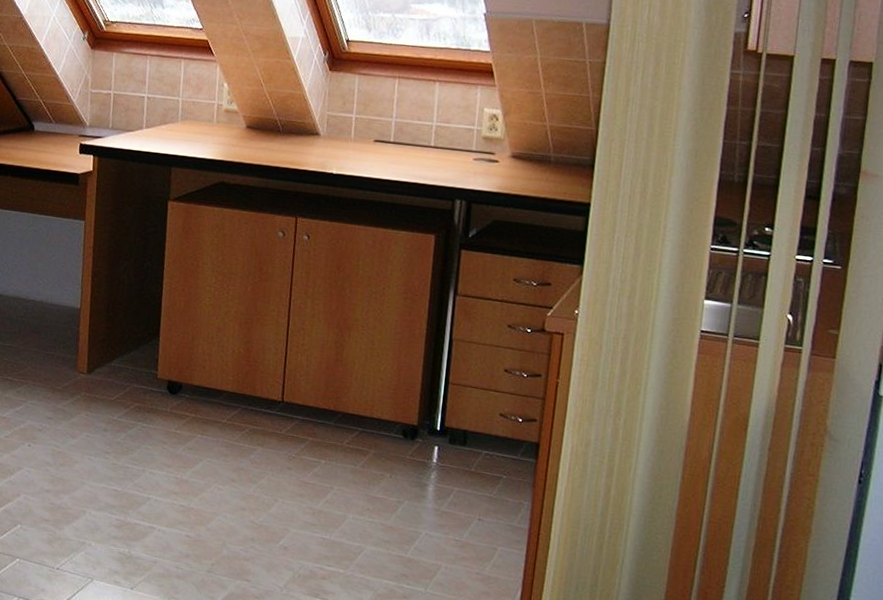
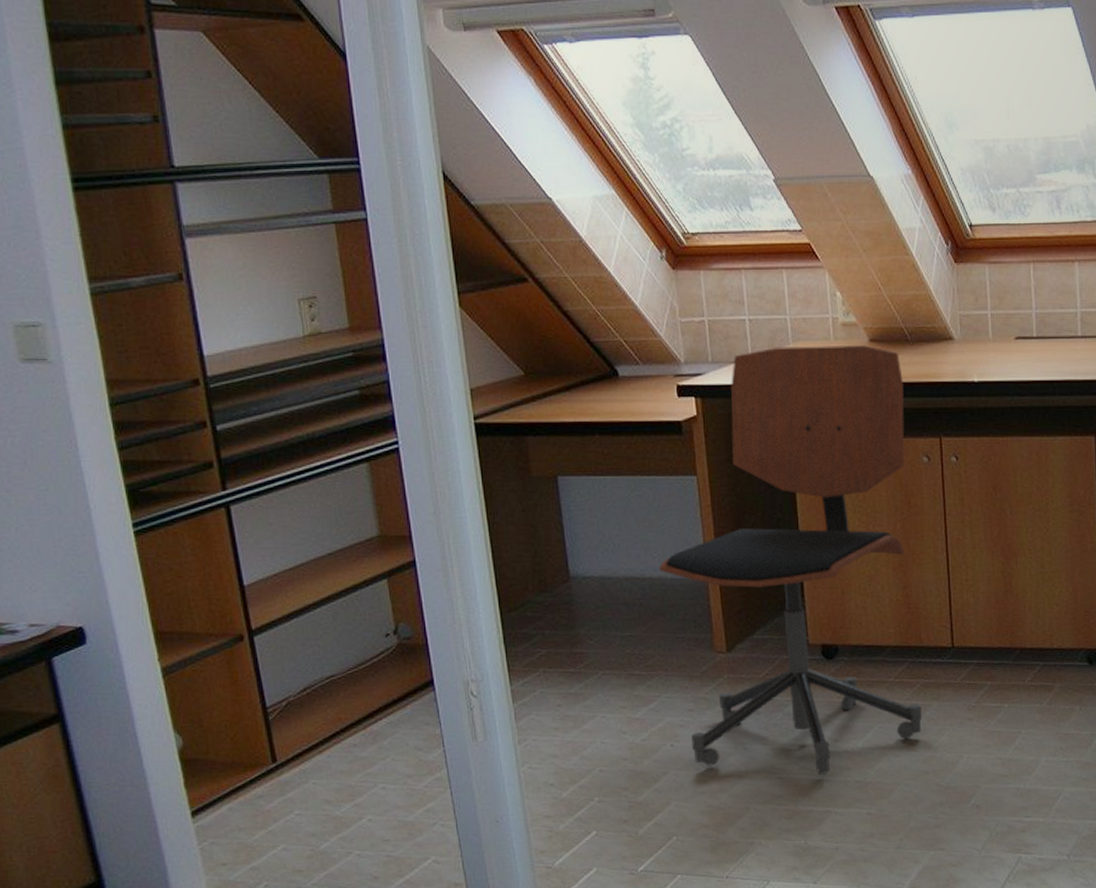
office chair: none [41,122,271,494] -> present [658,345,922,775]

